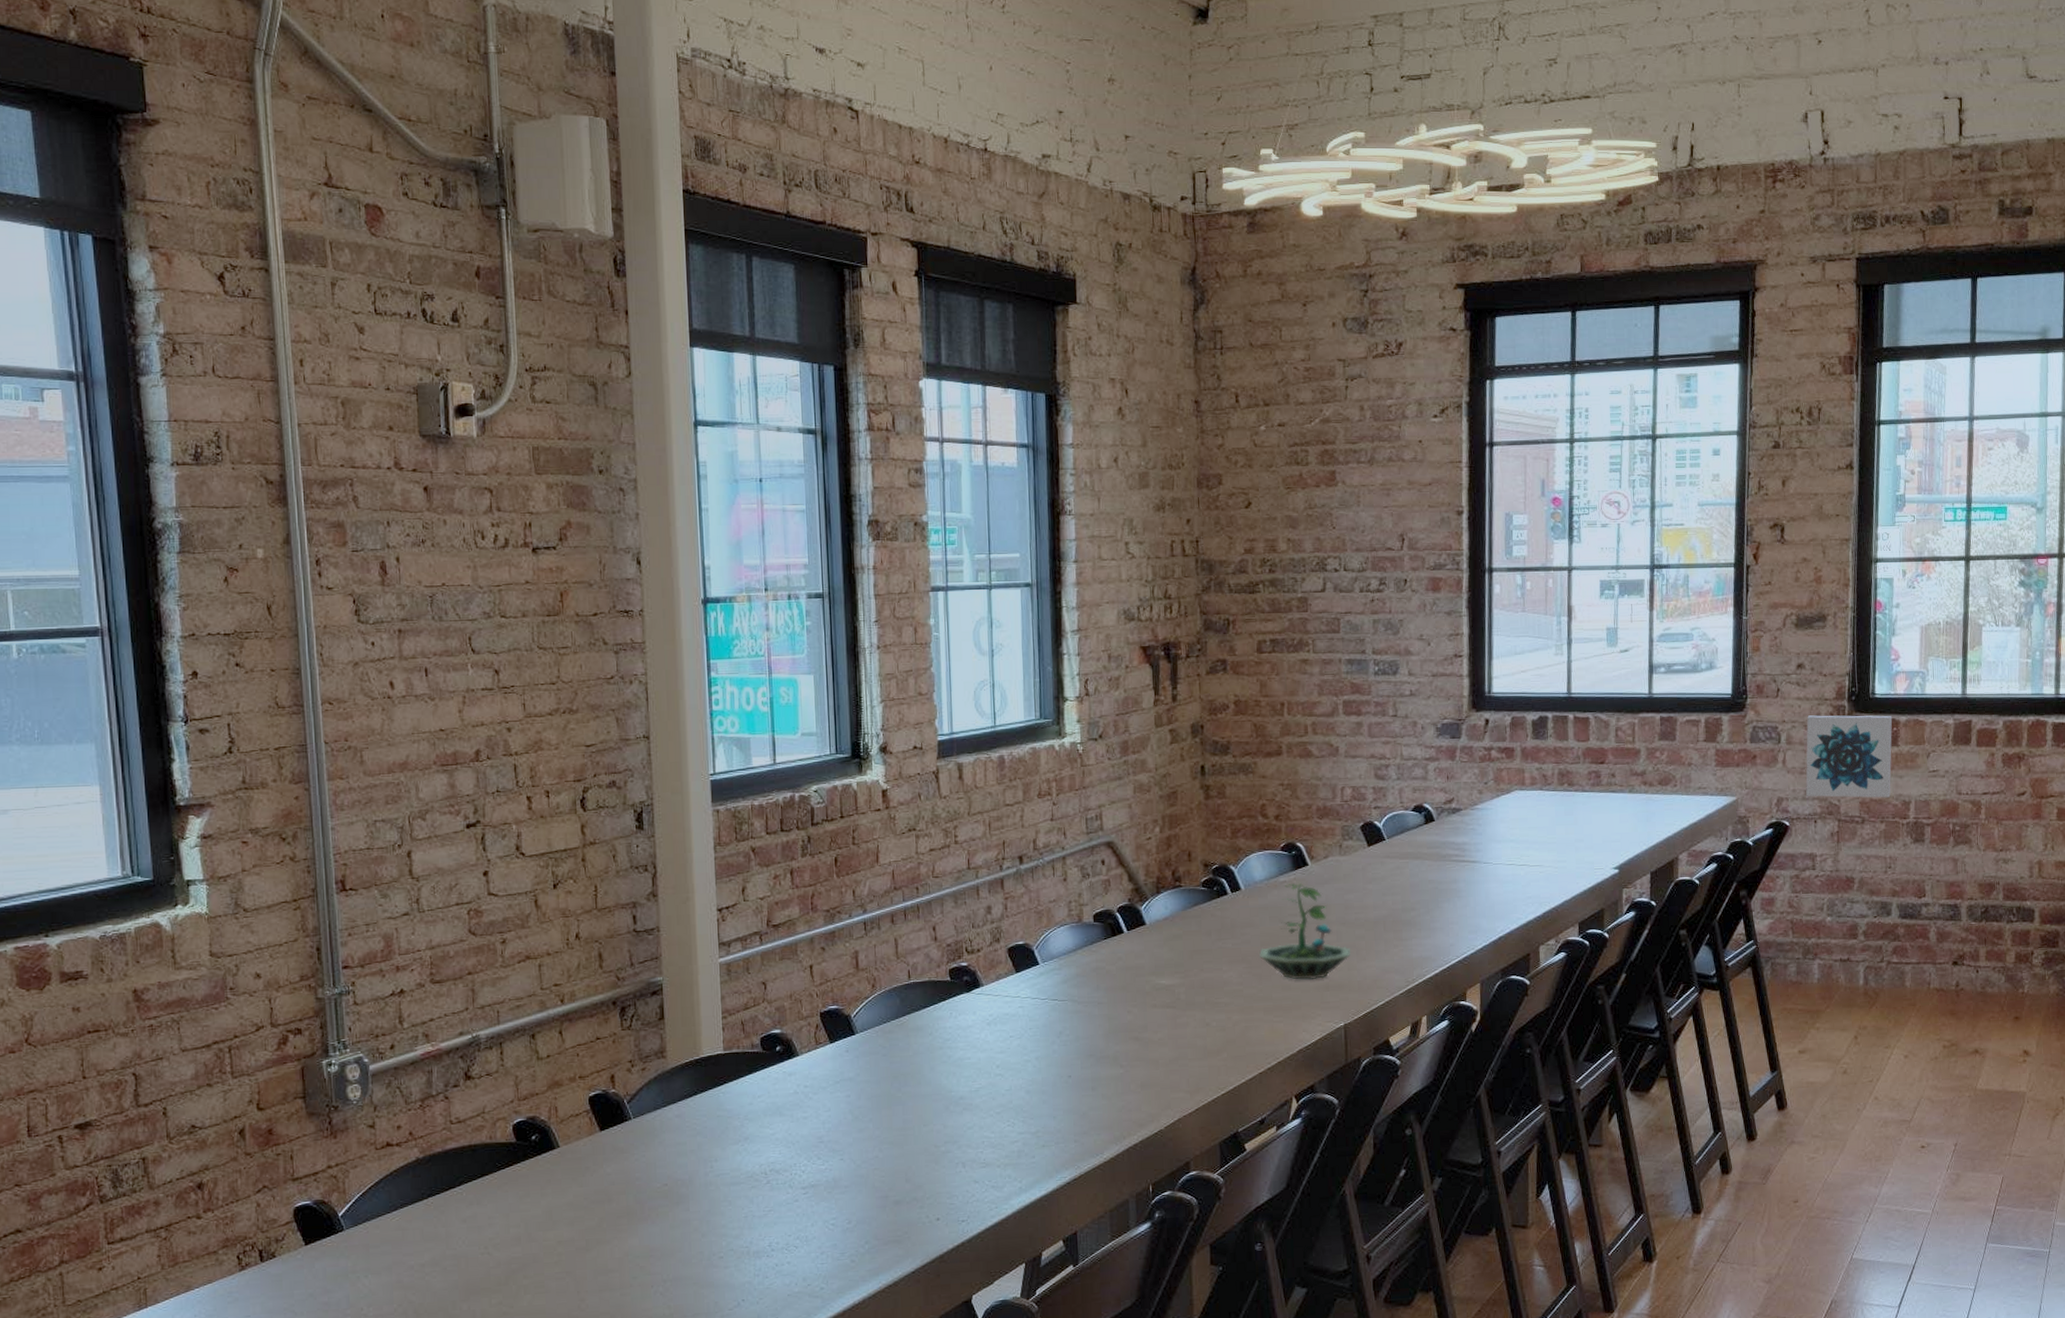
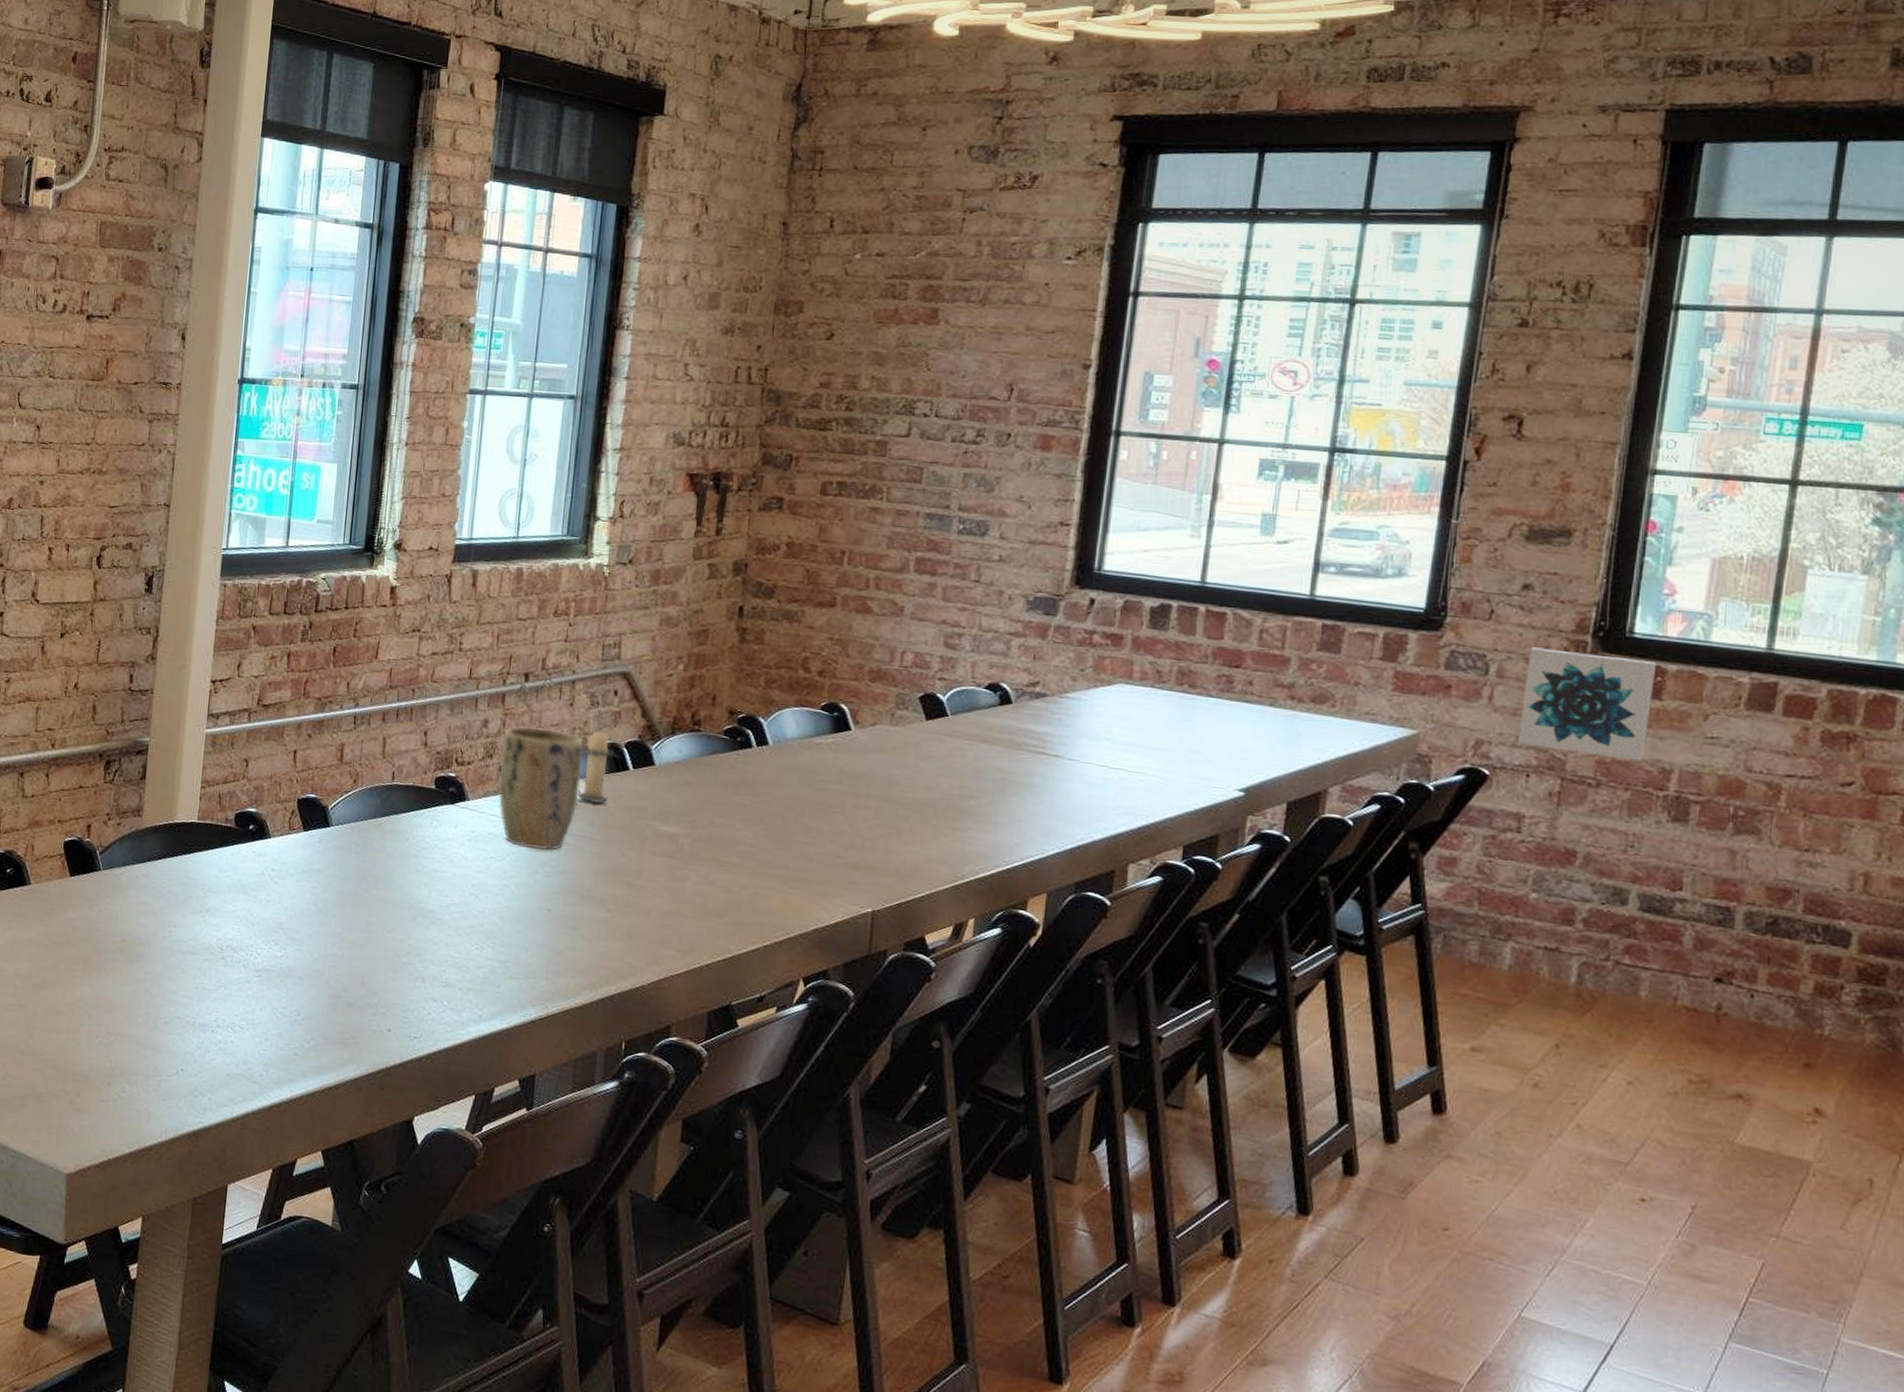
plant pot: none [1007,906,1083,1022] -> present [498,726,583,851]
candle: none [1079,895,1108,970] -> present [577,726,614,804]
terrarium: present [1258,883,1350,980] -> none [780,747,890,856]

